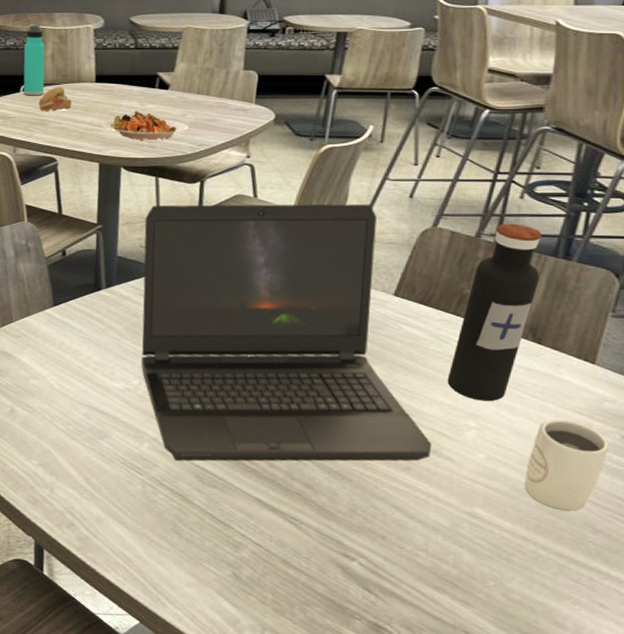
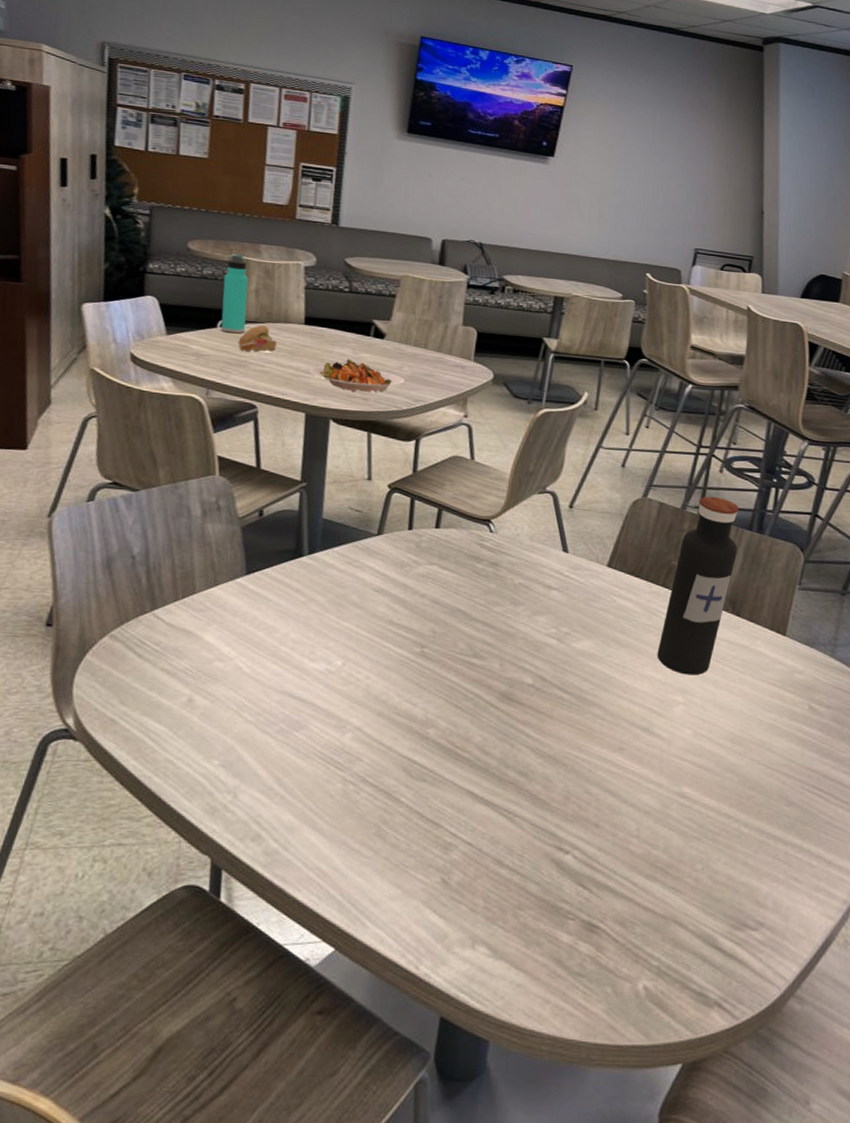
laptop computer: present [141,203,432,461] -> none [346,463,644,752]
mug: present [524,419,609,511] -> none [727,692,799,785]

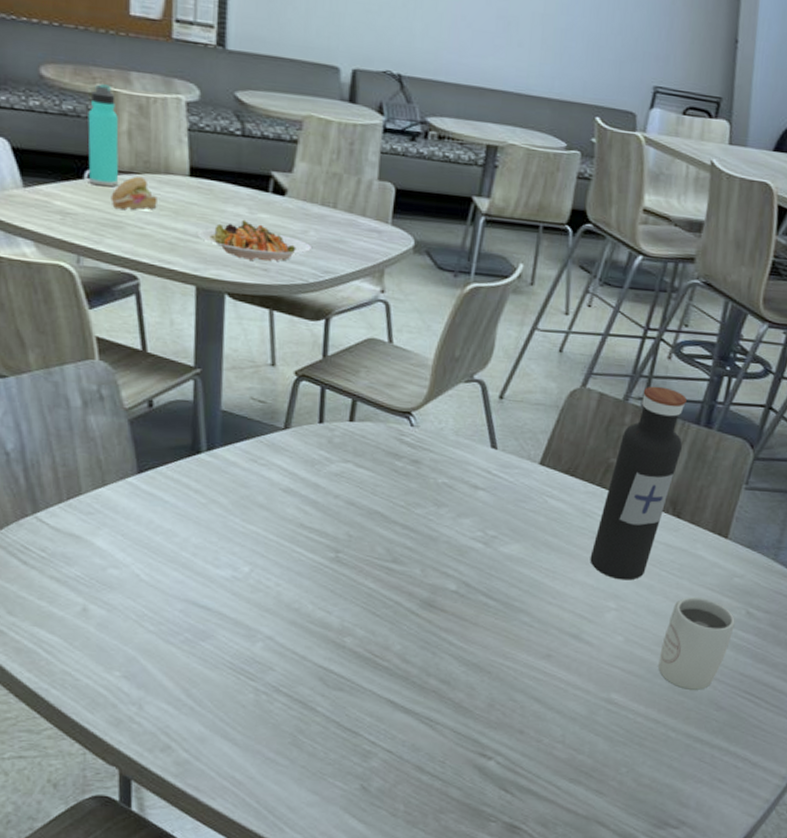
mug: none [727,692,799,785] -> present [658,597,735,690]

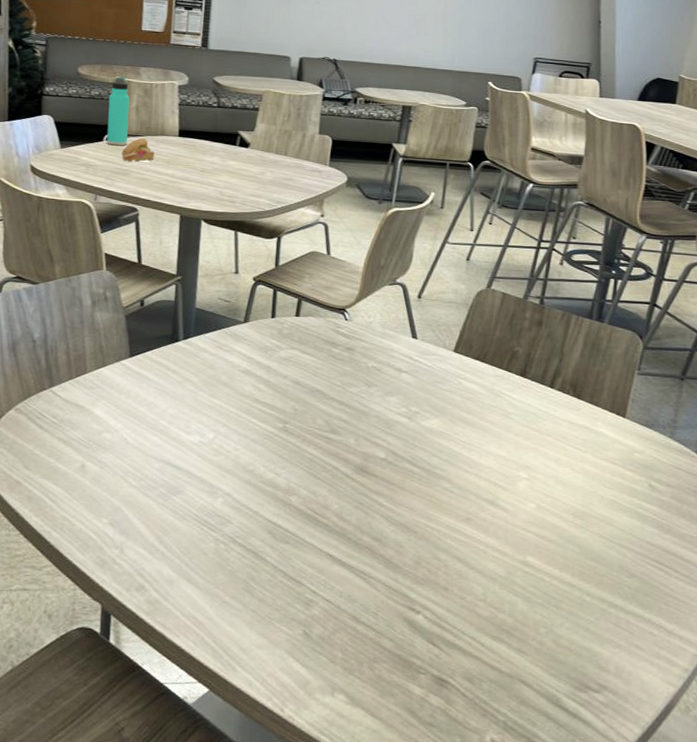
salad: present [197,219,313,262] -> none [183,166,269,196]
water bottle: present [590,386,687,581] -> none [501,287,579,453]
mug: present [658,597,735,690] -> none [569,470,639,557]

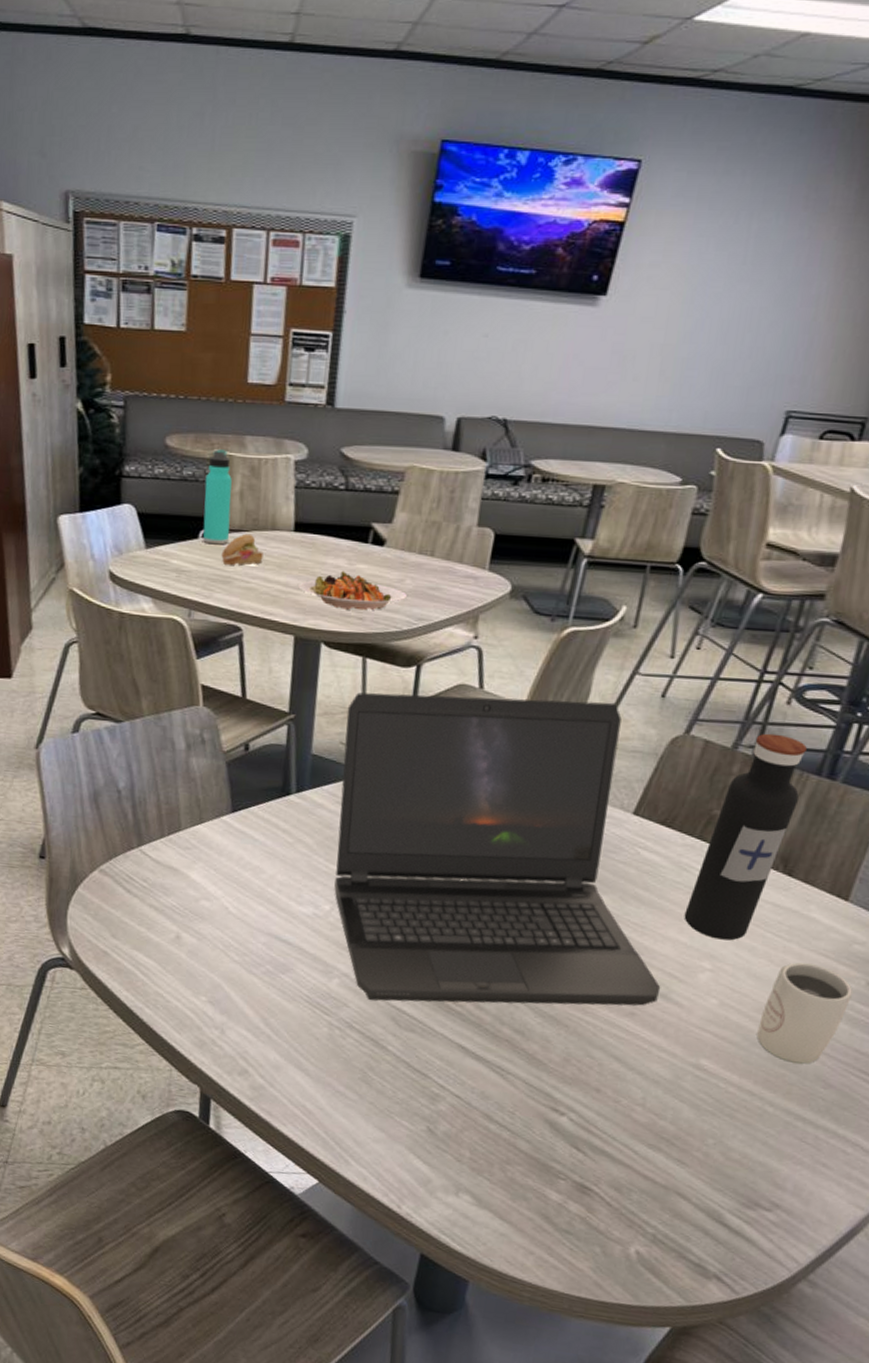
salad: none [183,166,269,196] -> present [298,570,408,611]
laptop computer: none [217,258,489,517] -> present [334,692,661,1006]
water bottle: none [501,287,579,453] -> present [684,733,807,941]
mug: none [569,470,639,557] -> present [757,962,853,1064]

